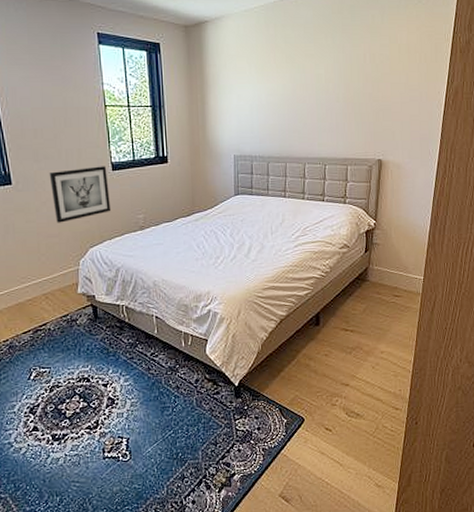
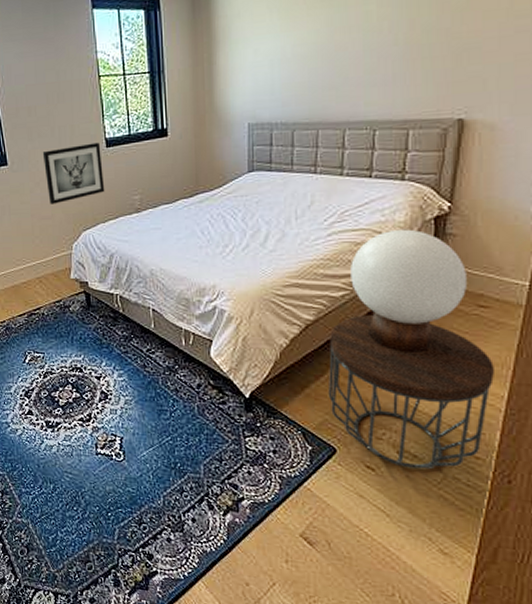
side table: none [297,307,405,425] -> present [328,314,494,470]
table lamp: none [311,240,387,336] -> present [350,229,466,354]

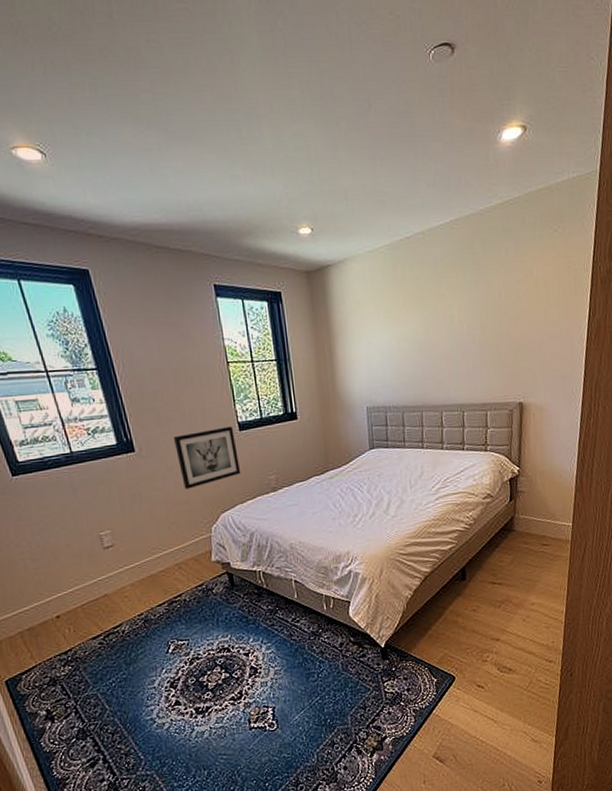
side table: present [328,314,494,470] -> none [443,561,556,680]
table lamp: present [350,229,466,354] -> none [454,490,534,589]

